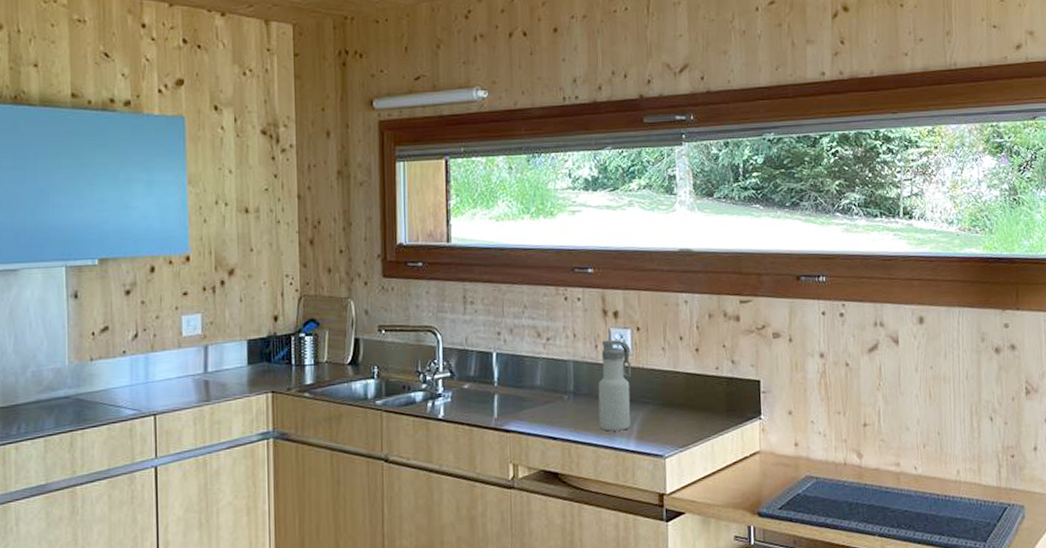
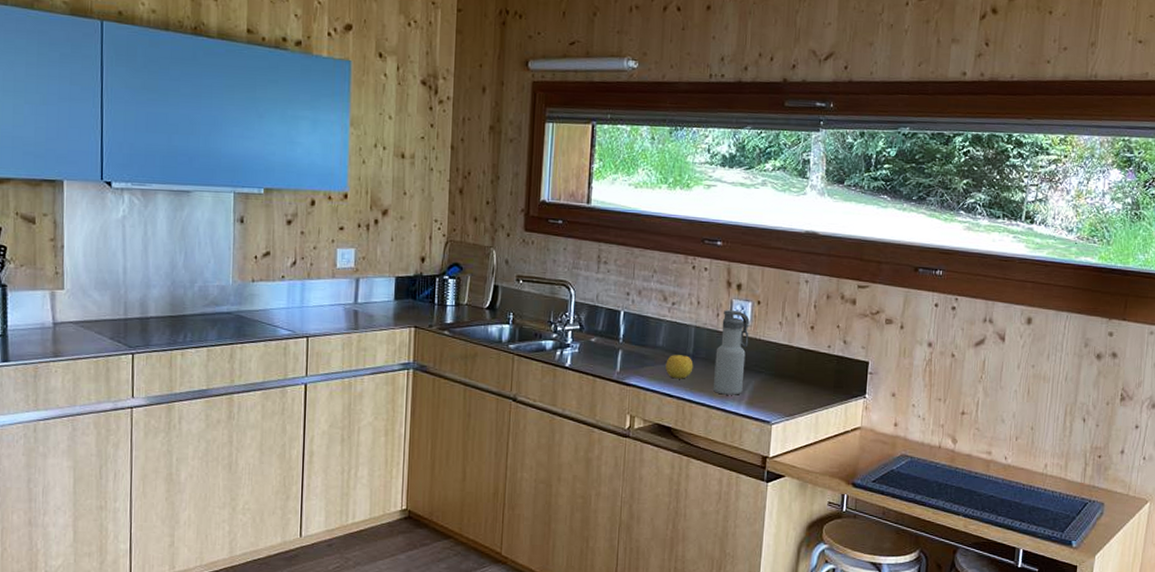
fruit: none [546,393,576,420] -> present [665,355,694,379]

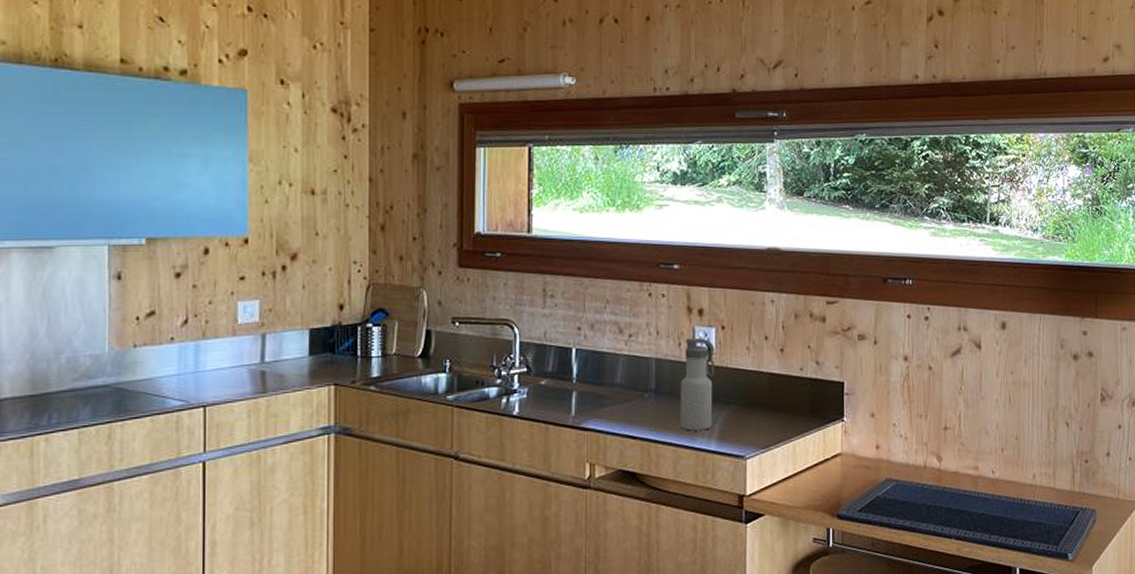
fruit: present [665,355,694,379] -> none [626,391,657,418]

